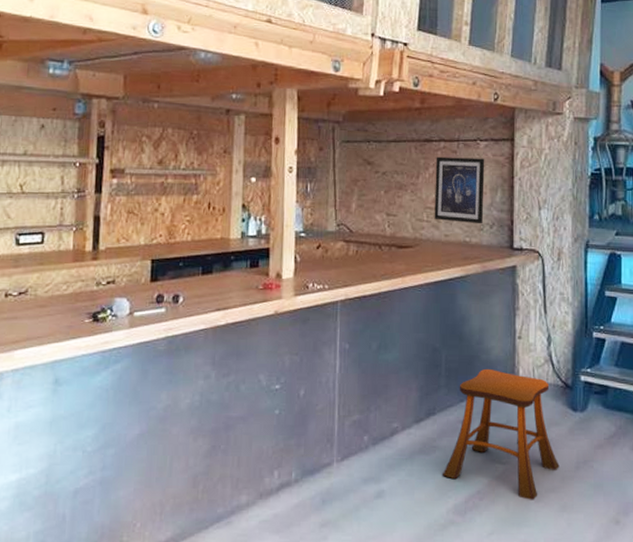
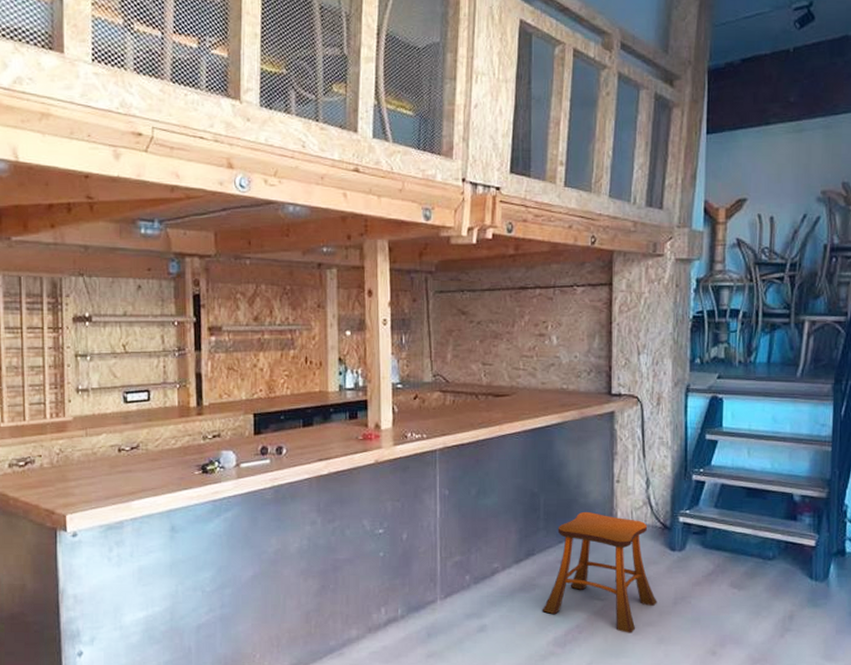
wall art: present [434,156,485,224] -> none [530,304,582,371]

